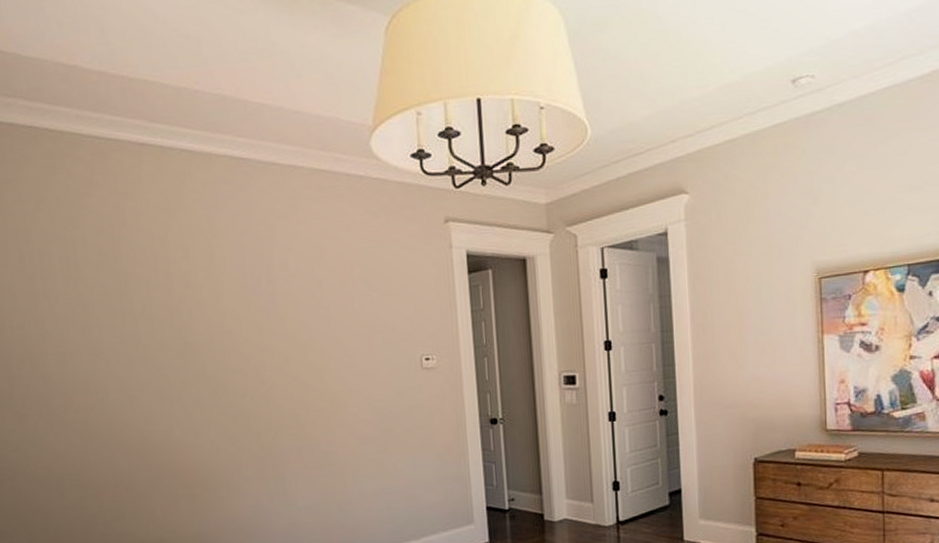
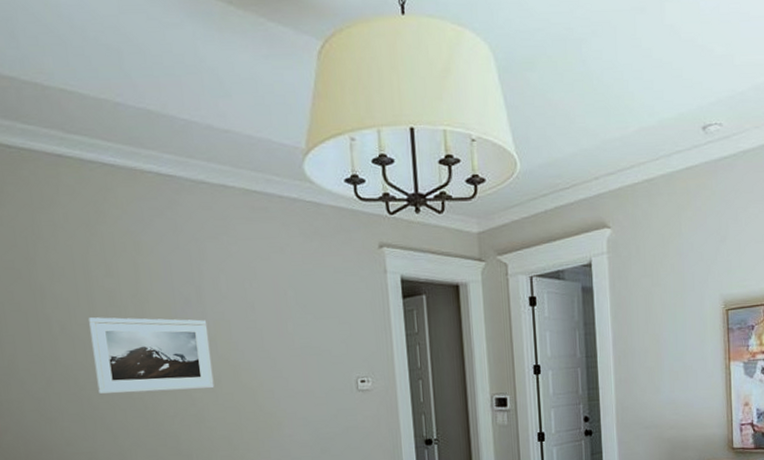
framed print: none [166,298,283,374] -> present [87,317,215,395]

